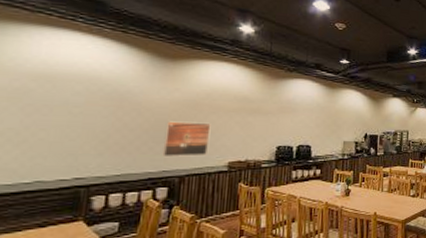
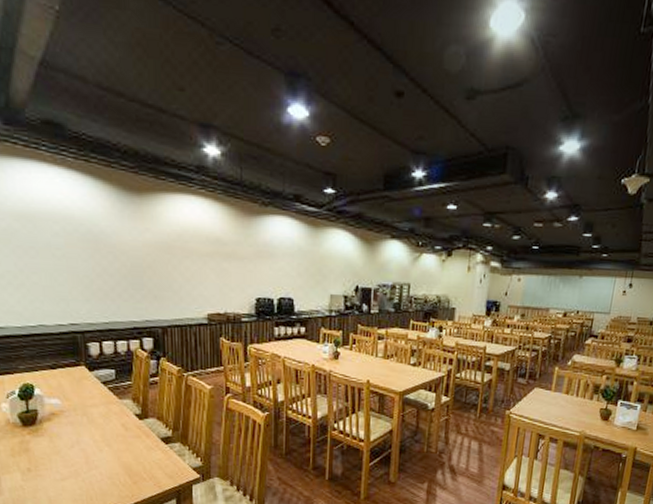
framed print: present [162,121,211,157] -> none [142,266,187,306]

